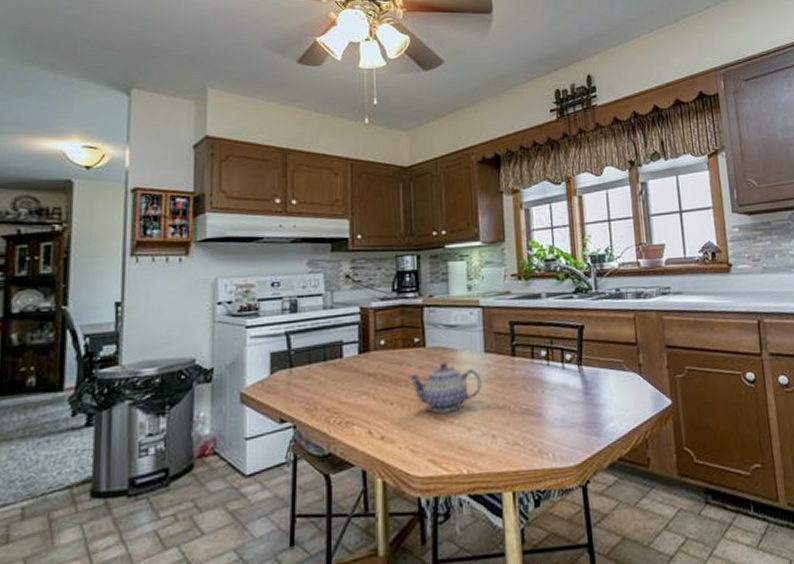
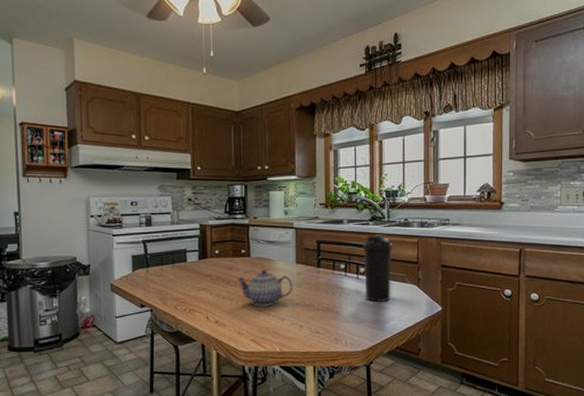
water bottle: none [567,309,607,399] -> present [363,234,393,303]

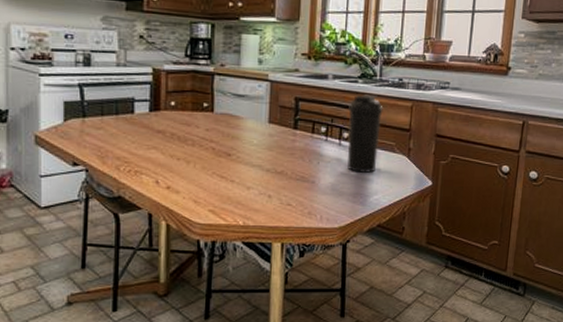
teapot: present [236,269,293,307] -> none [195,128,264,172]

